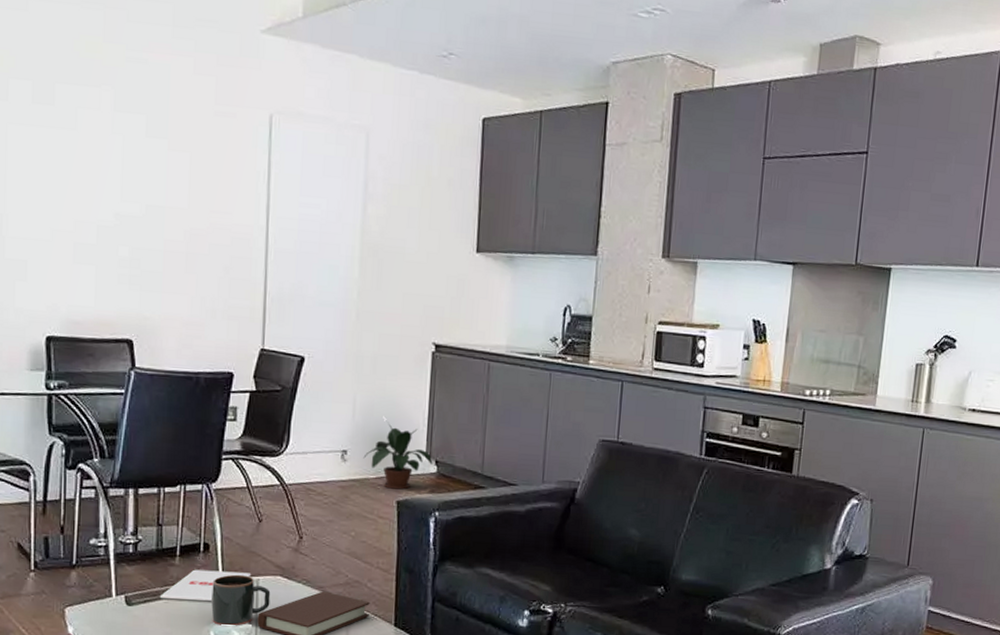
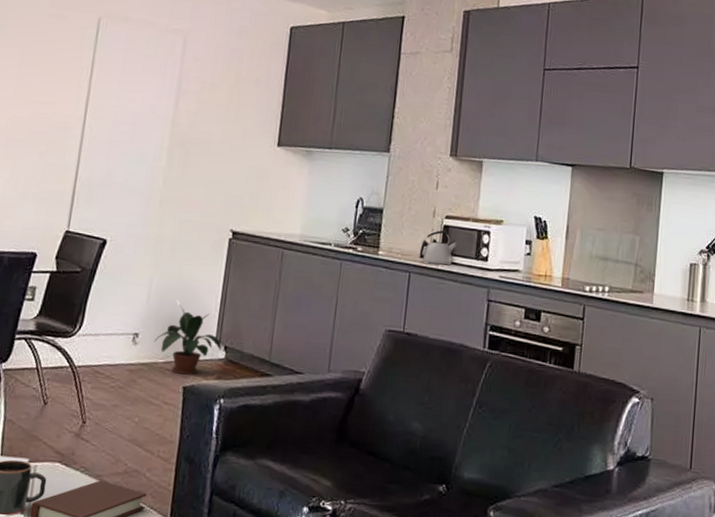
kettle: none [631,336,673,373] -> present [419,230,458,266]

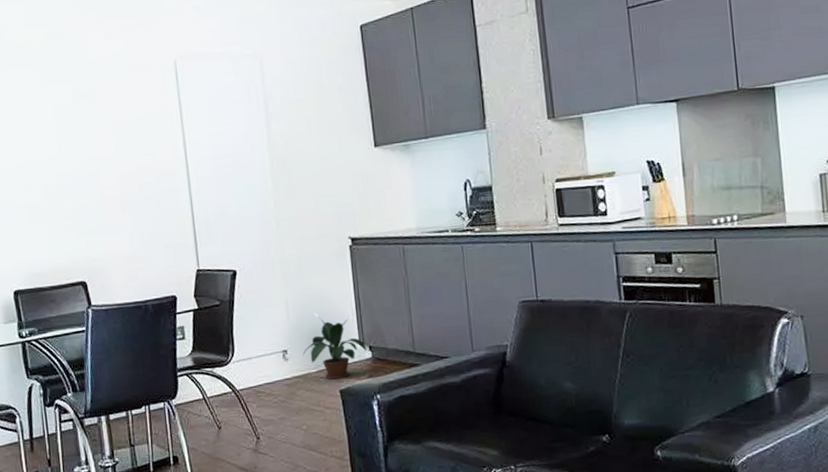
kettle: present [419,230,458,266] -> none [536,193,574,231]

